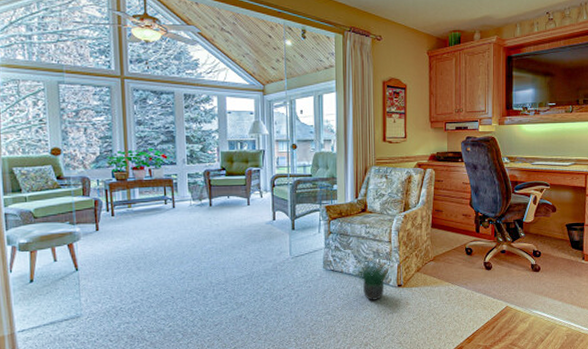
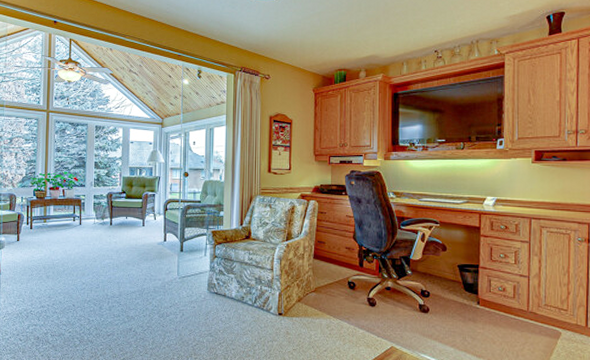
potted plant: present [354,256,392,300] -> none [236,282,273,326]

